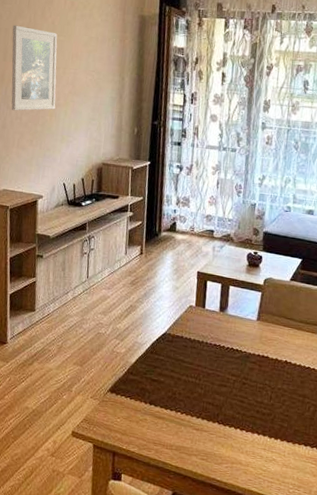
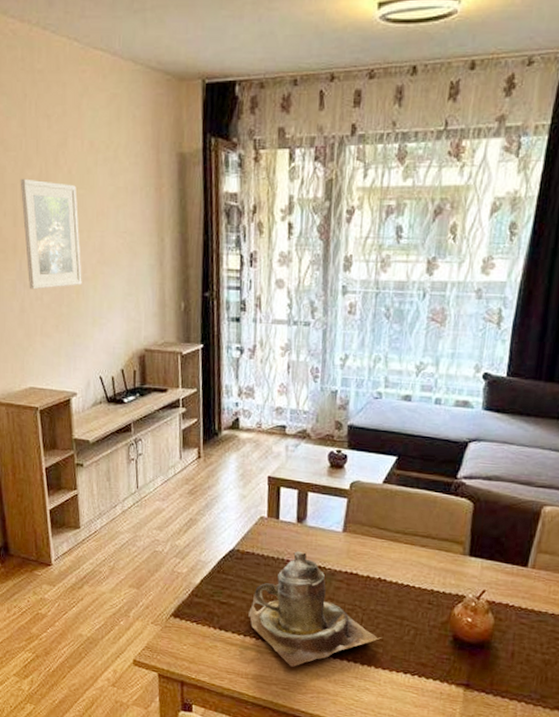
teapot: none [175,335,287,440] -> present [248,550,382,668]

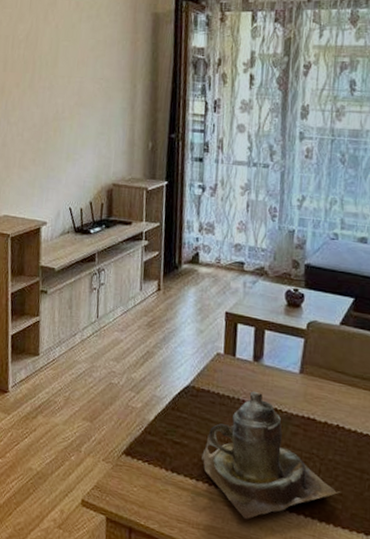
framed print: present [20,178,82,290] -> none [12,31,62,127]

